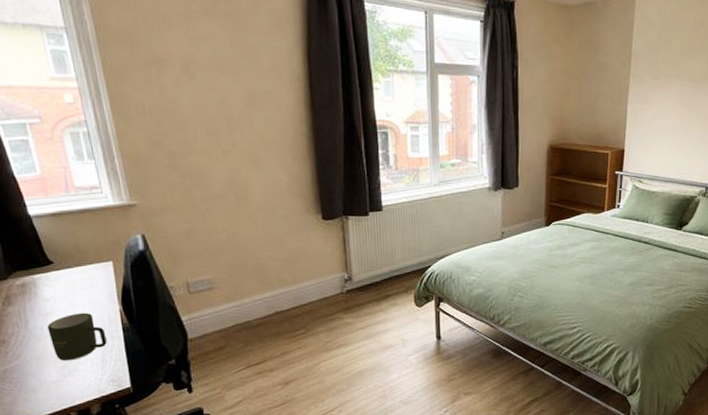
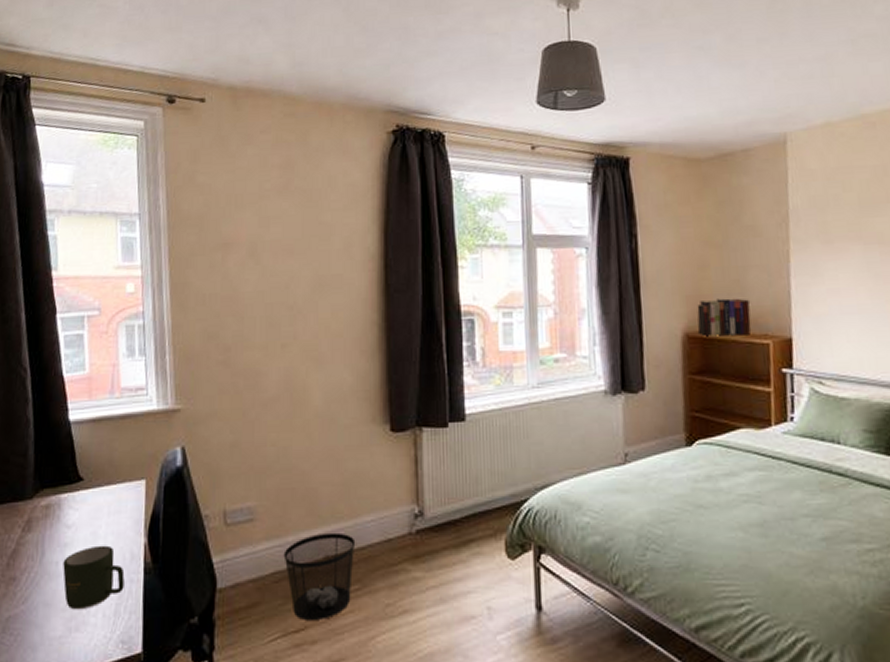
waste bin: none [241,294,300,356] -> present [283,532,356,620]
books: none [558,119,597,148] -> present [697,298,751,337]

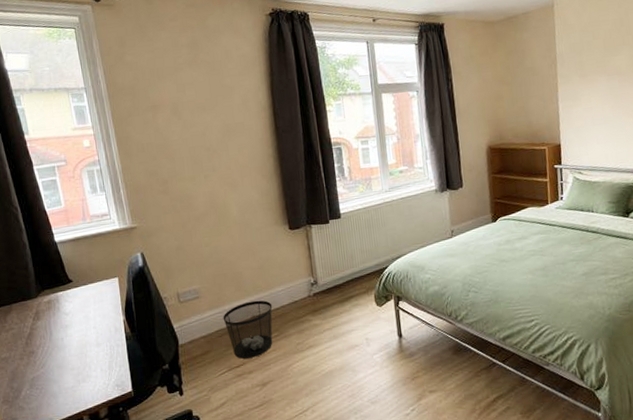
mug: present [63,545,125,610] -> none [67,323,113,369]
books: present [697,298,751,337] -> none [495,119,533,147]

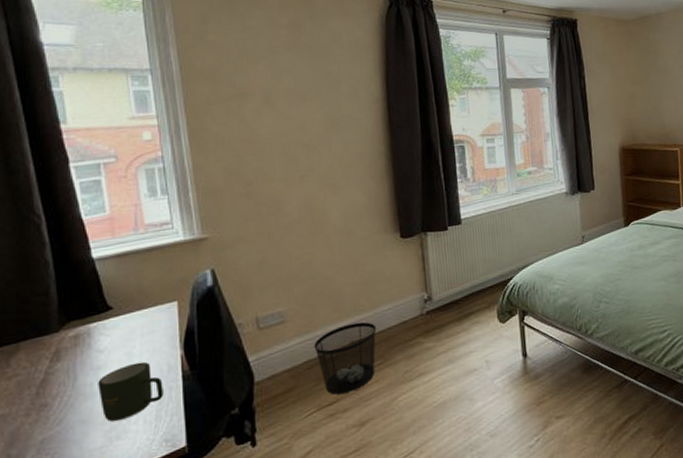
mug: none [67,323,113,369] -> present [98,361,164,422]

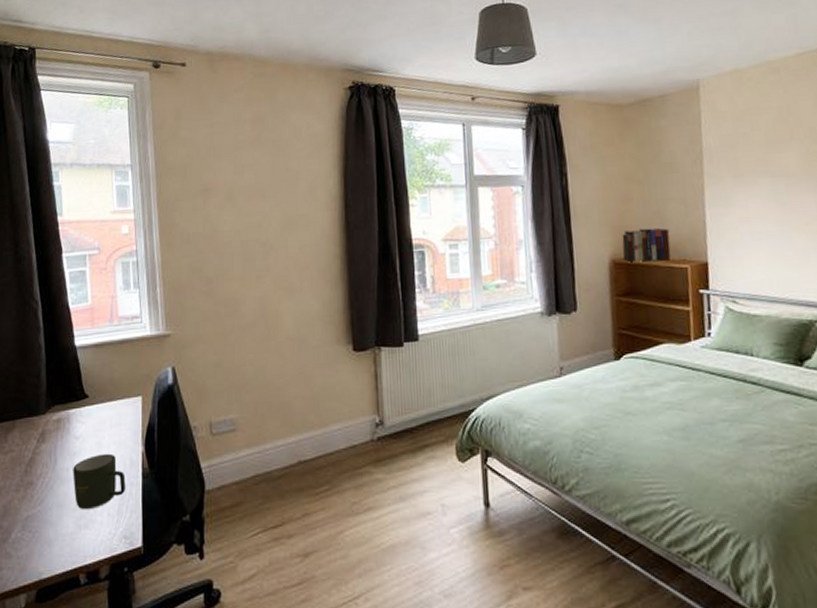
waste bin: present [314,321,377,395] -> none [262,440,325,517]
books: none [628,120,665,148] -> present [622,228,670,263]

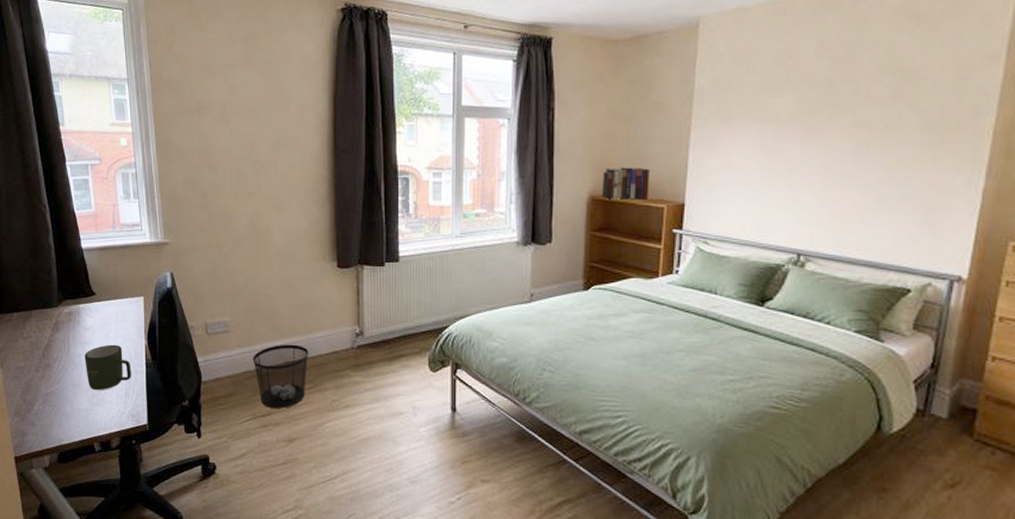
waste bin: none [262,440,325,517] -> present [252,344,309,408]

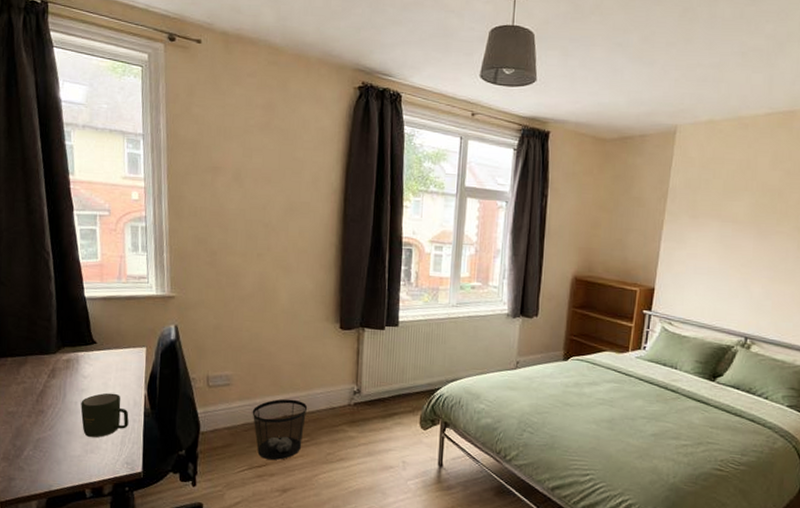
books: present [601,167,649,200] -> none [584,252,627,283]

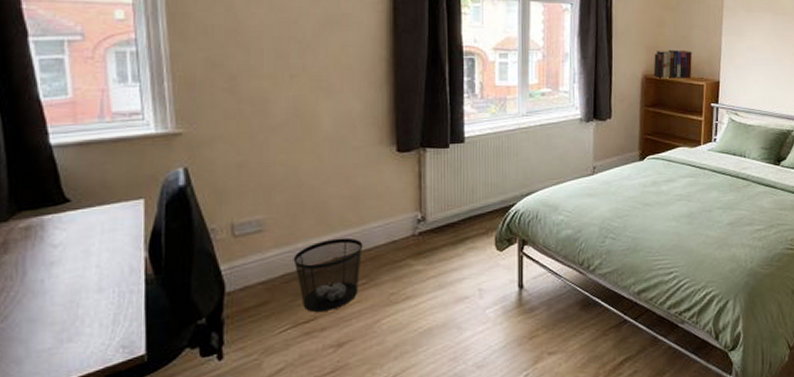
mug: present [80,392,129,438] -> none [50,261,123,323]
books: none [584,252,627,283] -> present [653,50,692,78]

